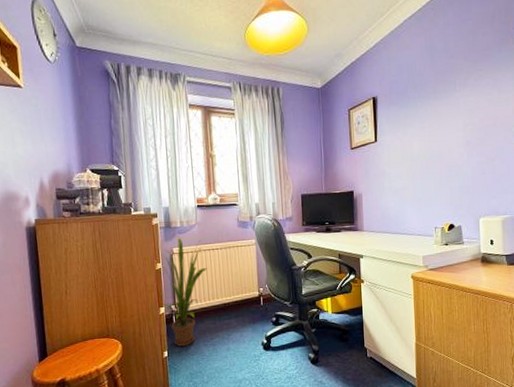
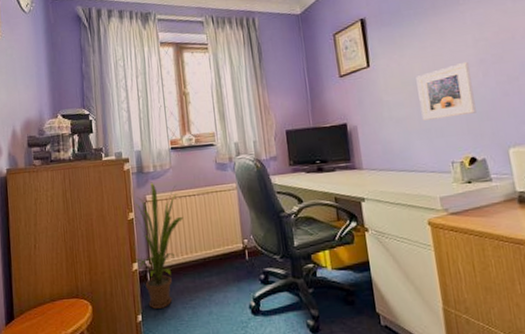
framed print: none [414,142,459,192] -> present [416,61,476,121]

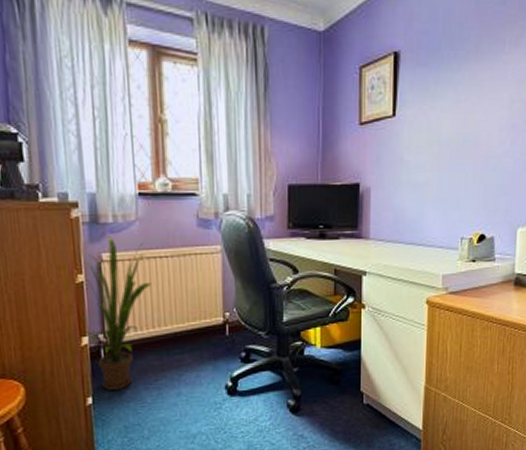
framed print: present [416,61,476,121] -> none [441,124,500,189]

